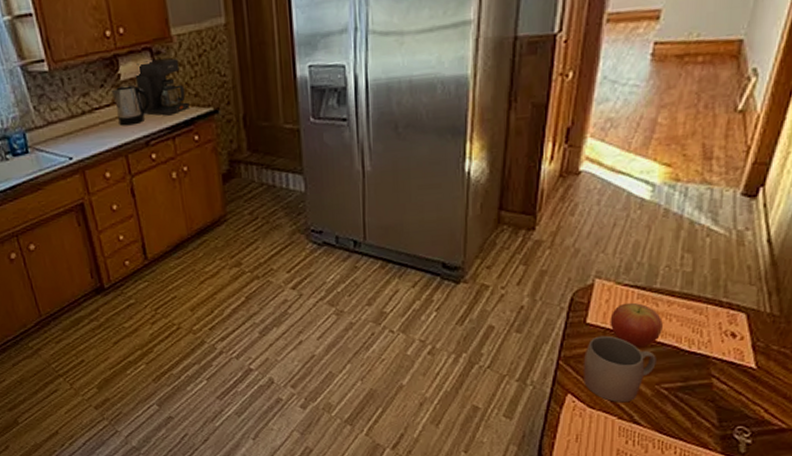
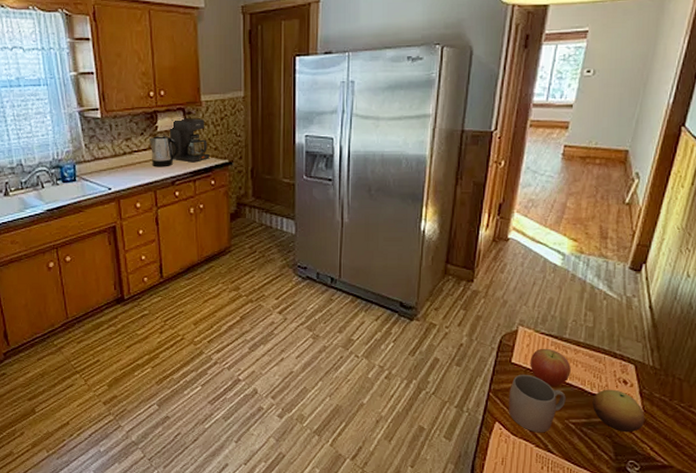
fruit: none [690,344,759,395] -> present [592,389,645,433]

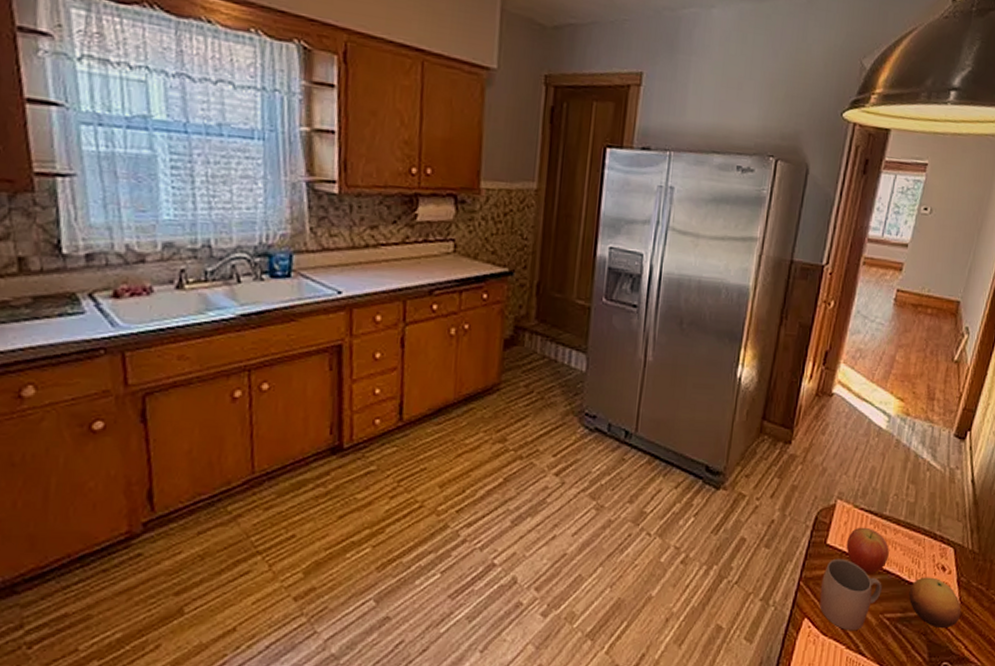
kettle: present [149,135,178,167] -> none [404,226,444,270]
coffee maker: present [170,118,210,163] -> none [432,207,485,268]

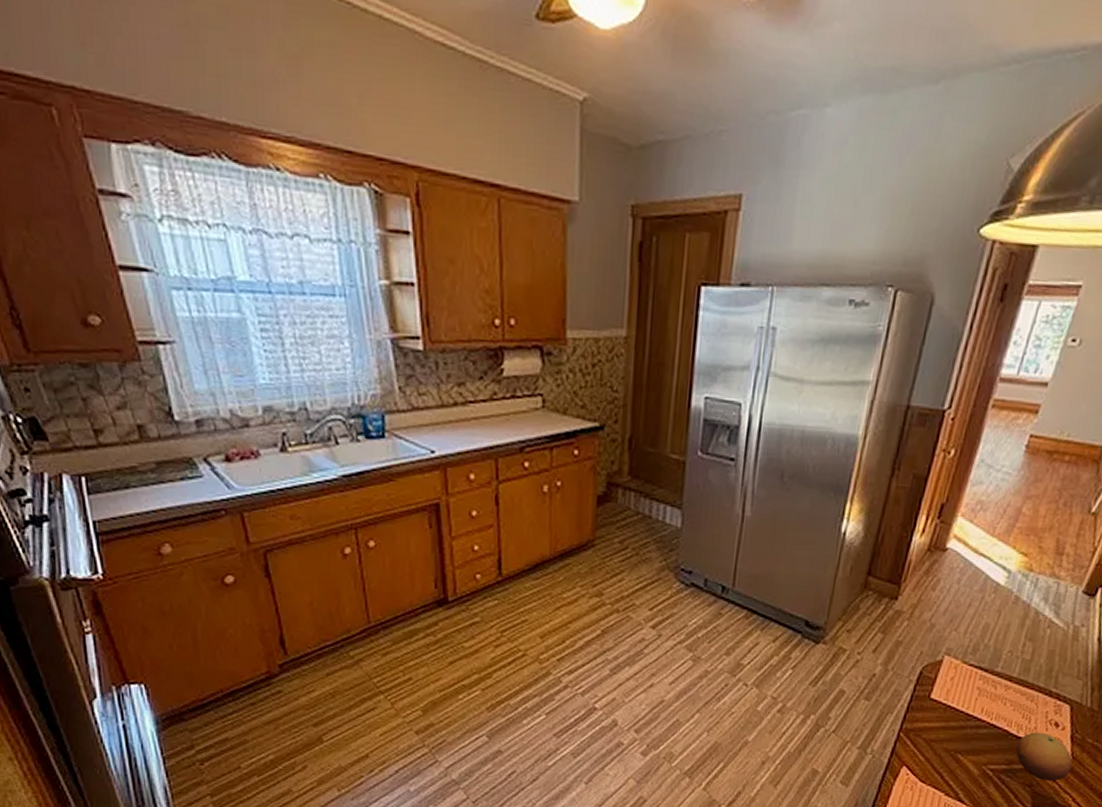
mug: present [819,558,882,631] -> none [919,712,988,780]
fruit: present [846,527,889,574] -> none [951,682,999,728]

